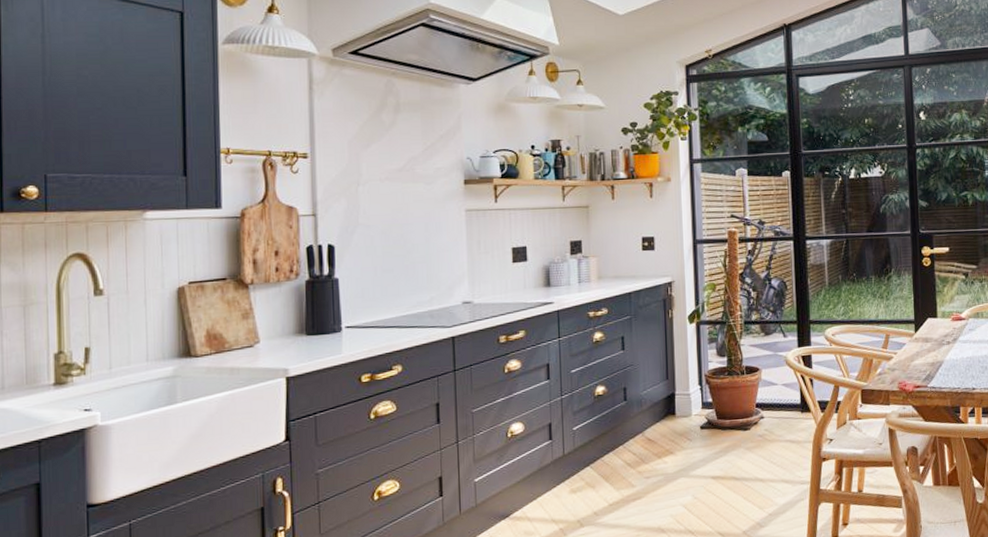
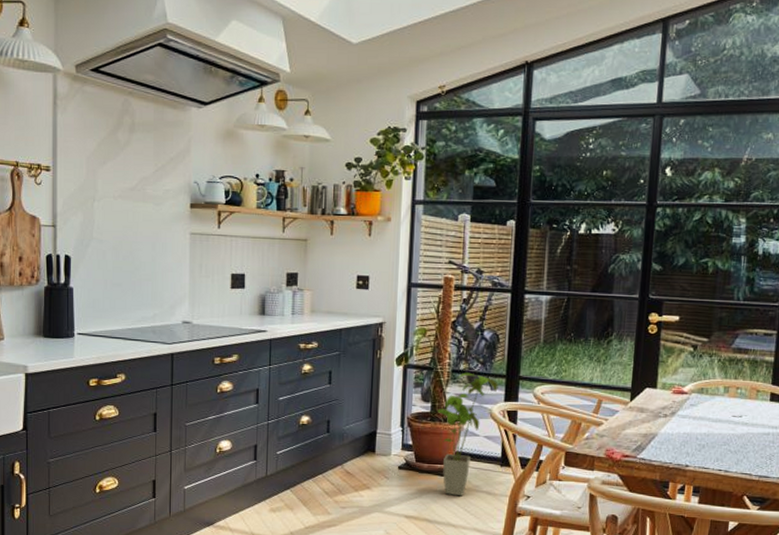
house plant: none [734,322,791,449] -> present [438,372,498,497]

